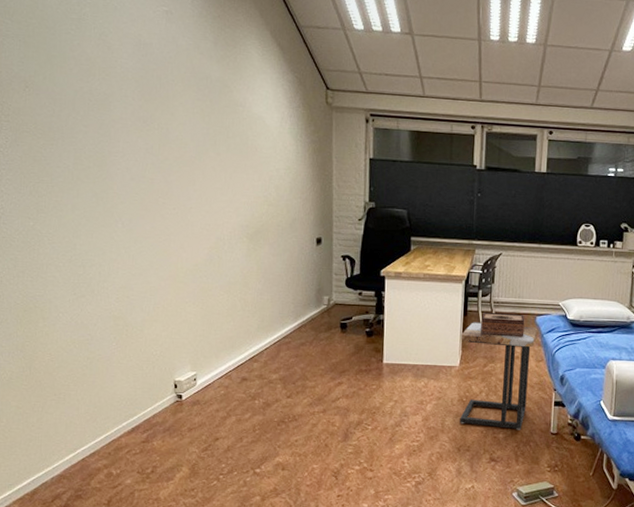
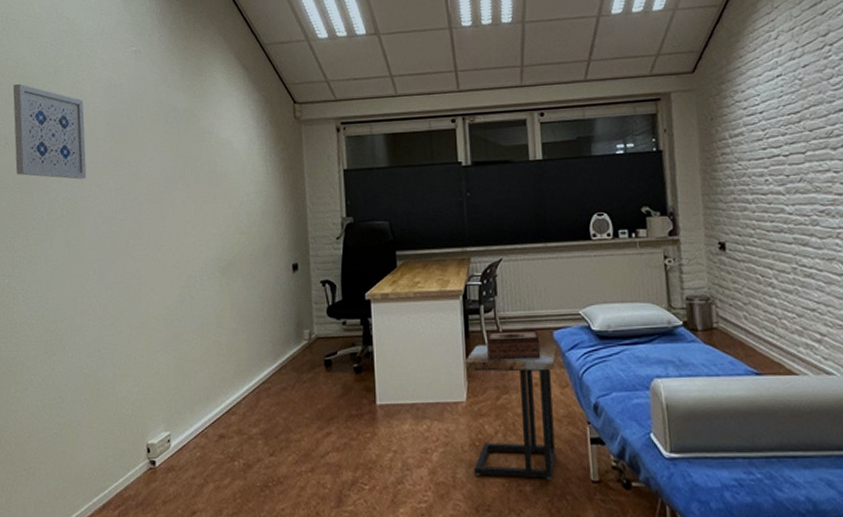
wall art: none [32,25,115,134] -> present [13,83,87,179]

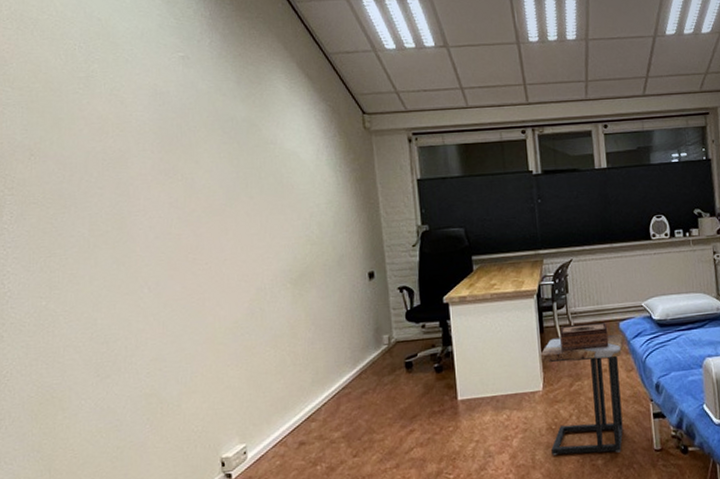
wall art: present [13,83,87,179] -> none [35,89,134,193]

